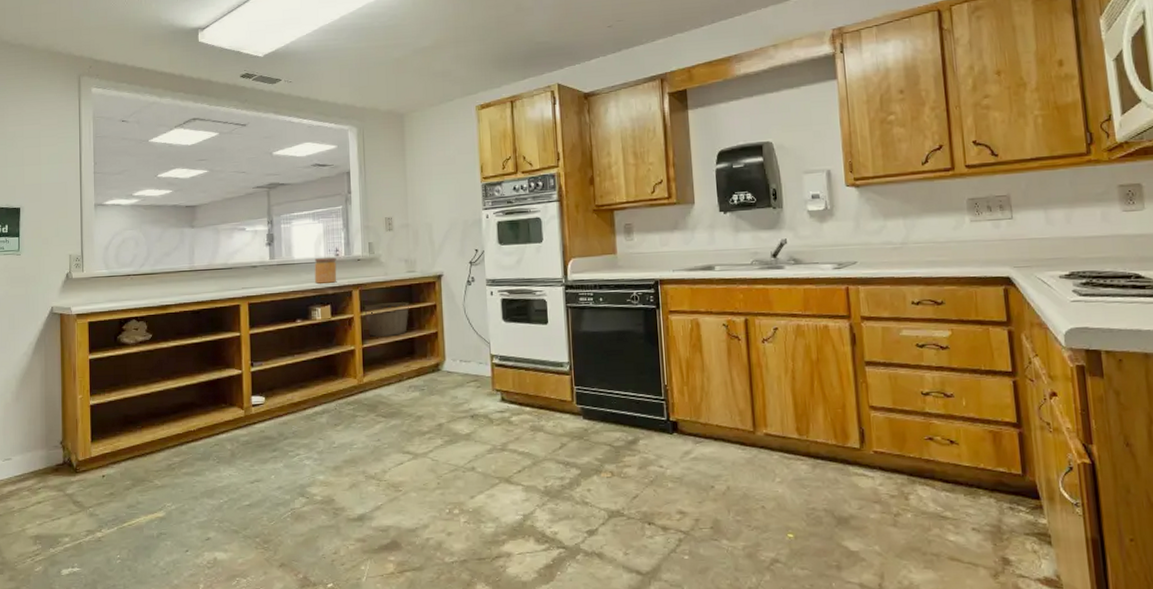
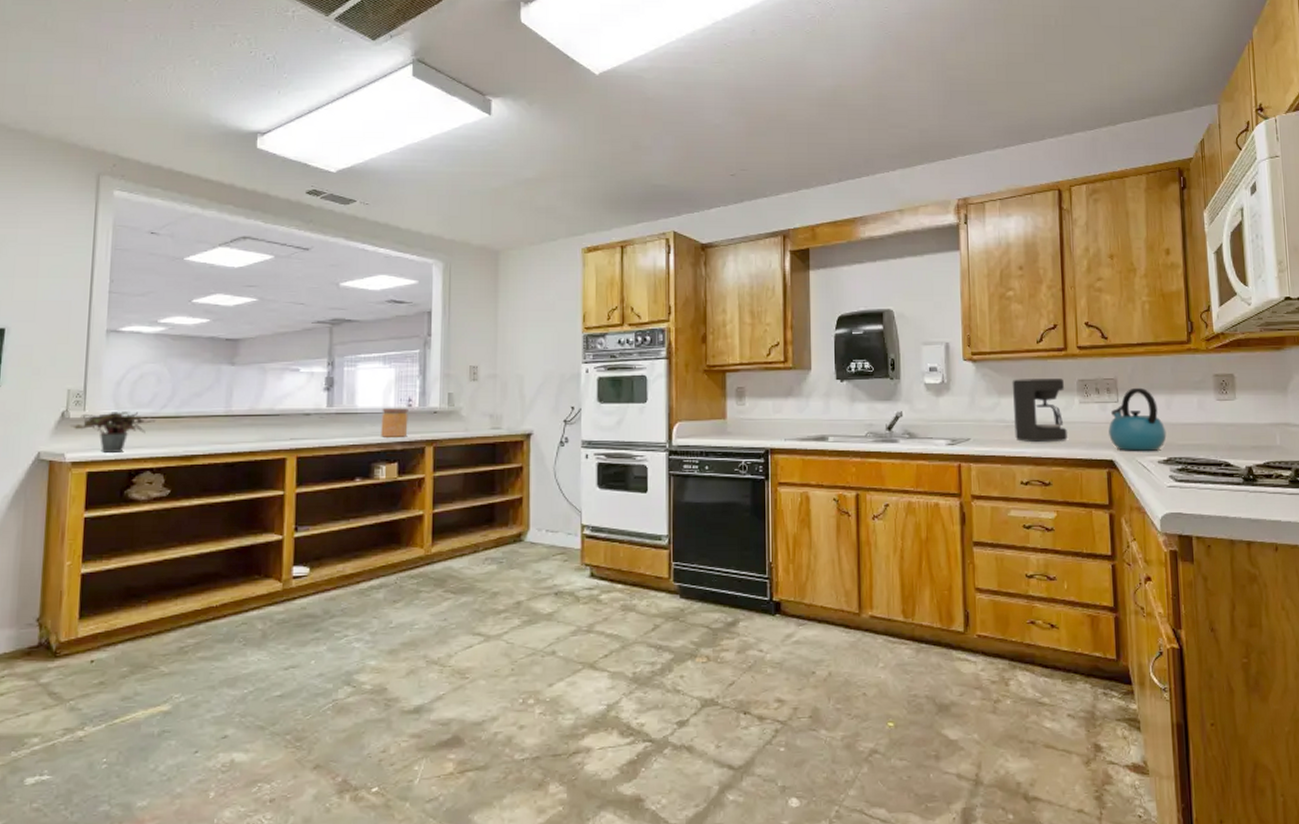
potted plant: none [74,270,137,306] -> present [71,411,156,453]
basket: present [364,302,410,337] -> none [438,462,492,501]
coffee maker: none [897,198,959,263] -> present [1012,379,1067,442]
kettle: none [1003,202,1068,267] -> present [1108,387,1167,451]

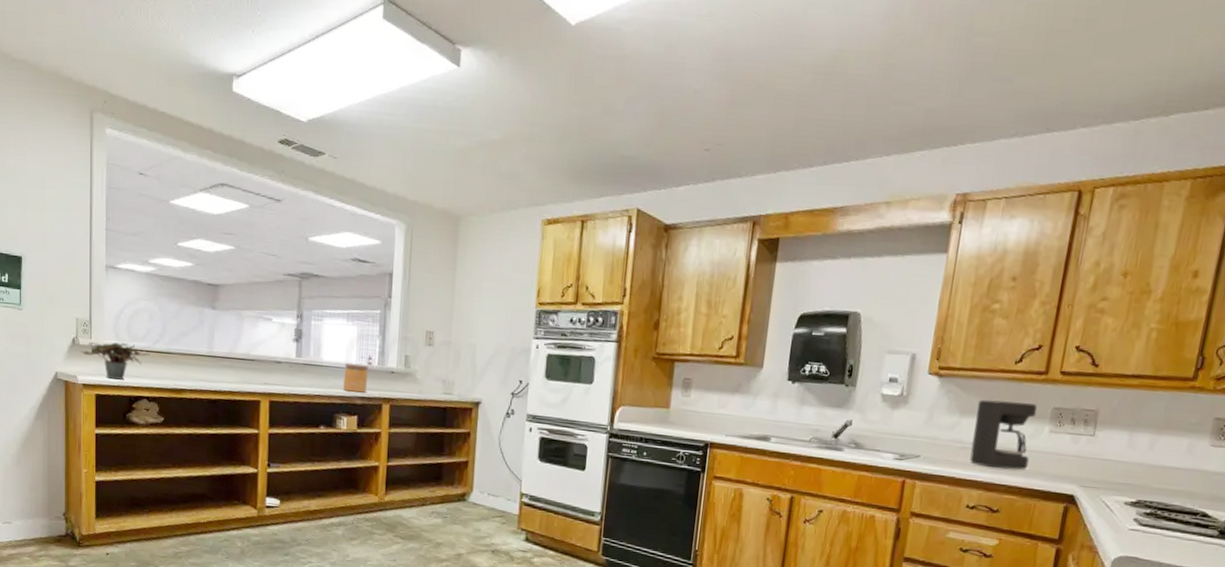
kettle: present [1108,387,1167,451] -> none [1075,422,1143,492]

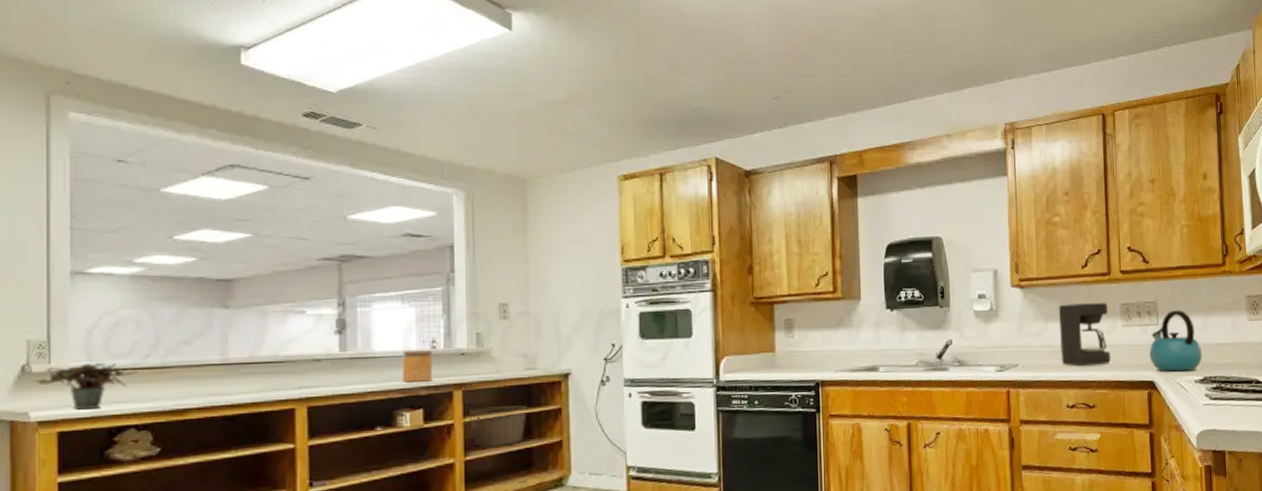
basket: none [393,420,443,459] -> present [468,405,528,447]
kettle: none [1075,422,1143,492] -> present [1149,310,1203,372]

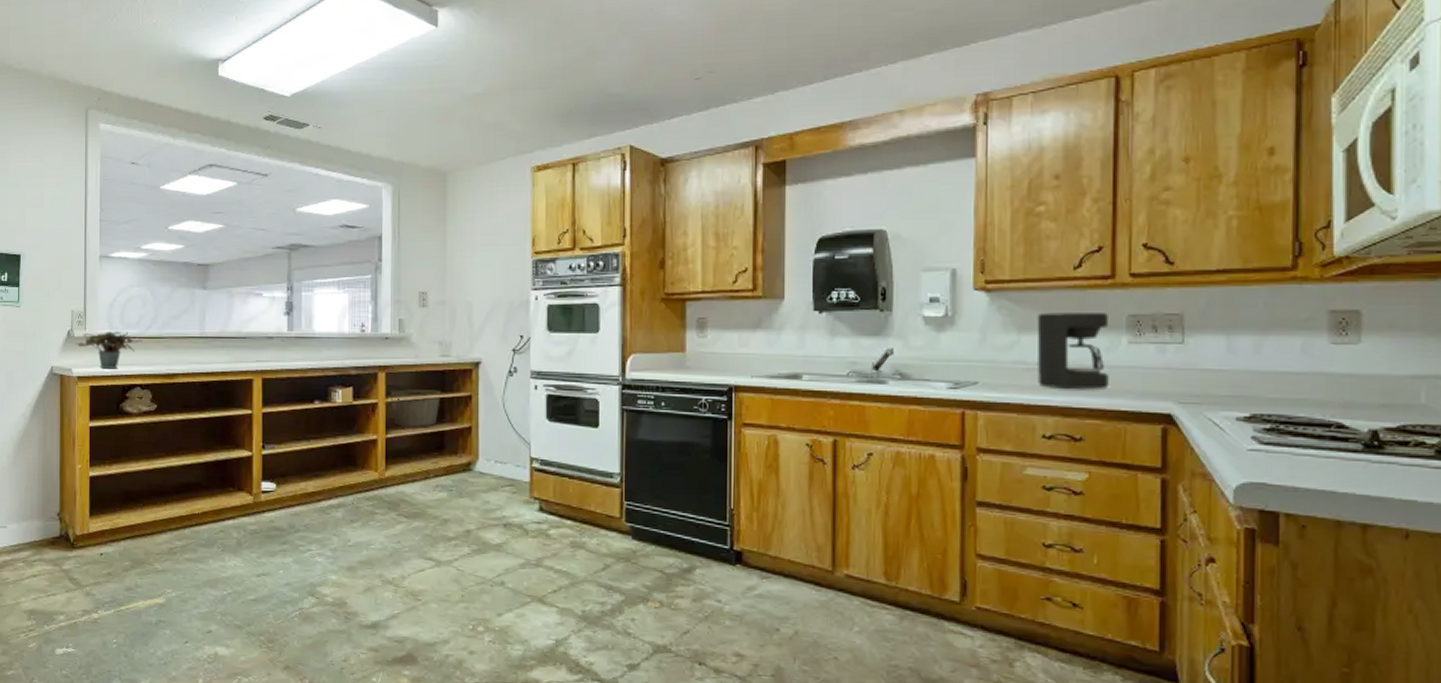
jar: present [402,350,433,382] -> none [337,333,362,362]
kettle: present [1149,310,1203,372] -> none [1167,325,1251,405]

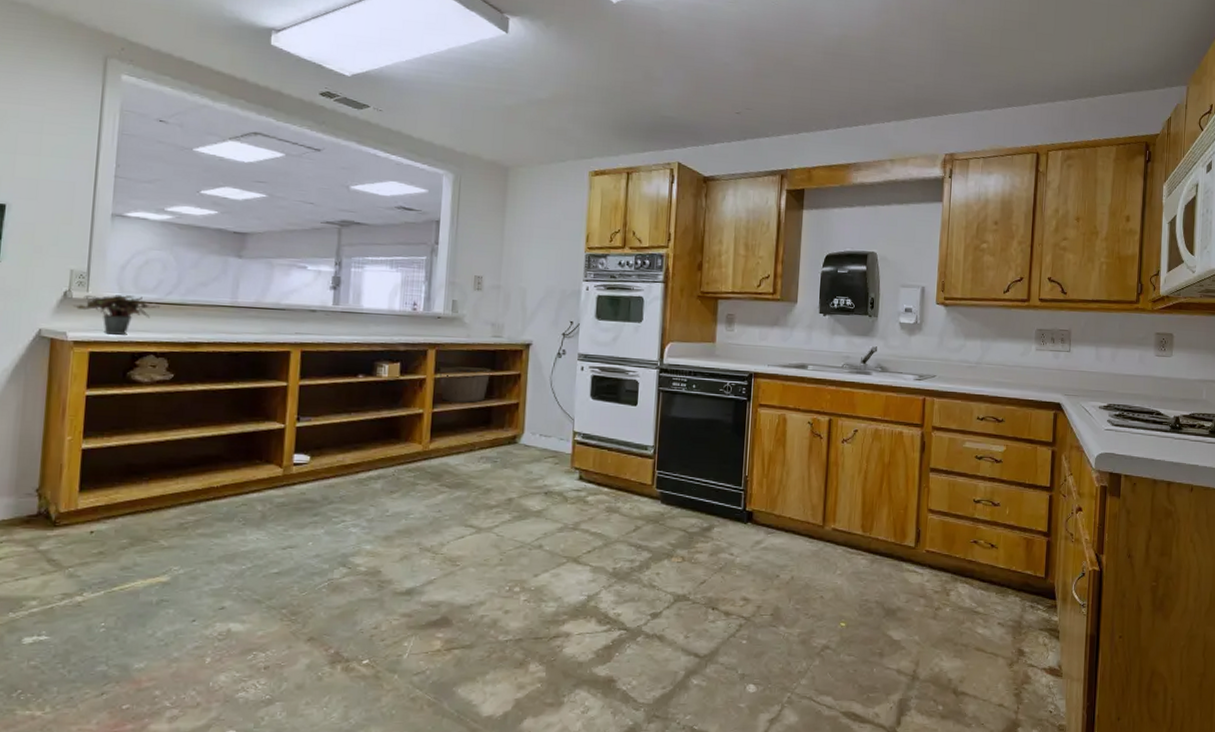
coffee maker: present [1037,312,1109,389] -> none [976,324,1025,384]

